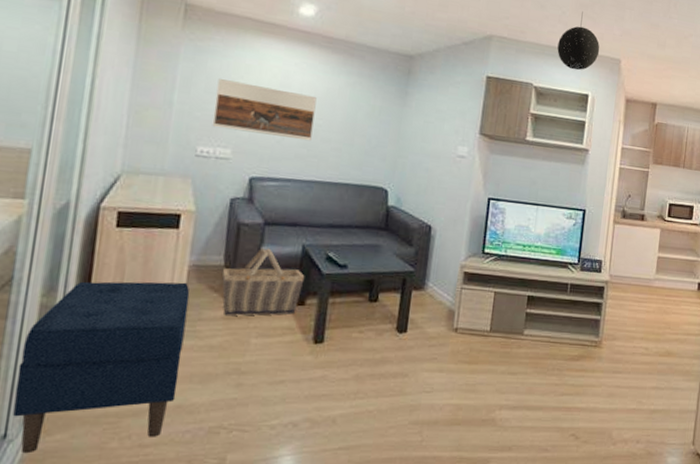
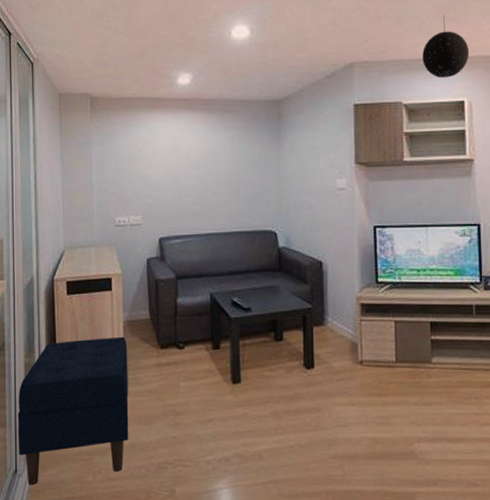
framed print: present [212,79,317,141] -> none [123,155,204,199]
basket: present [222,247,305,316] -> none [149,299,216,364]

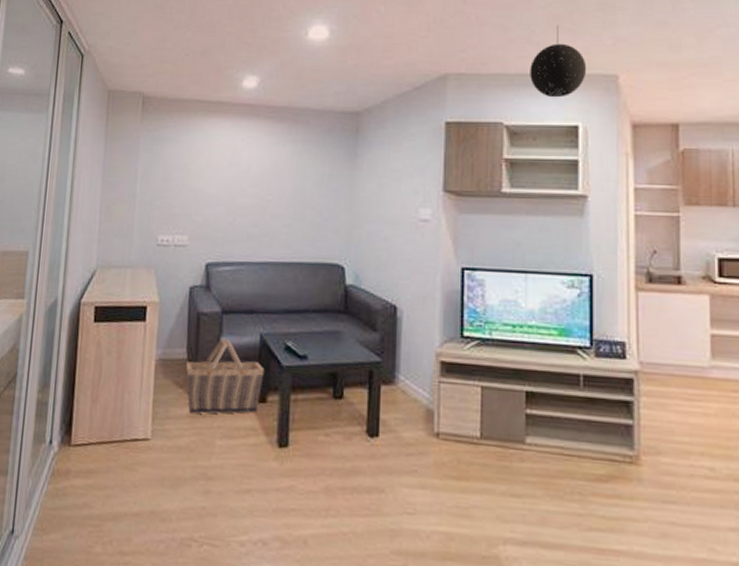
bench: present [17,336,129,486] -> none [18,377,158,552]
basket: none [149,299,216,364] -> present [185,338,265,414]

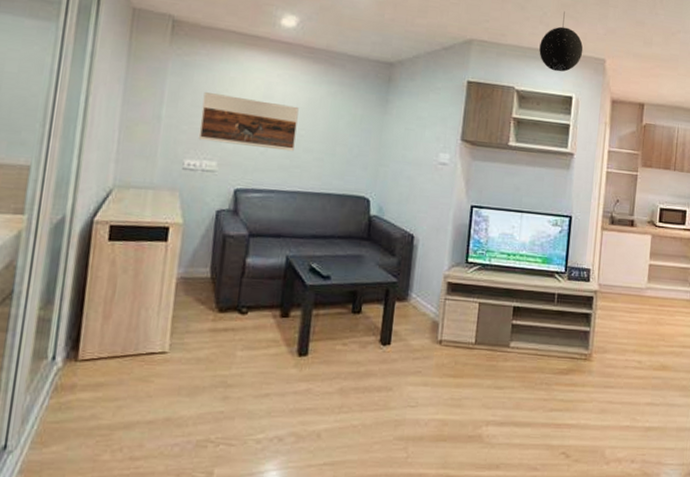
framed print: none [170,165,264,220] -> present [198,92,299,152]
basket: present [185,338,265,414] -> none [208,259,289,329]

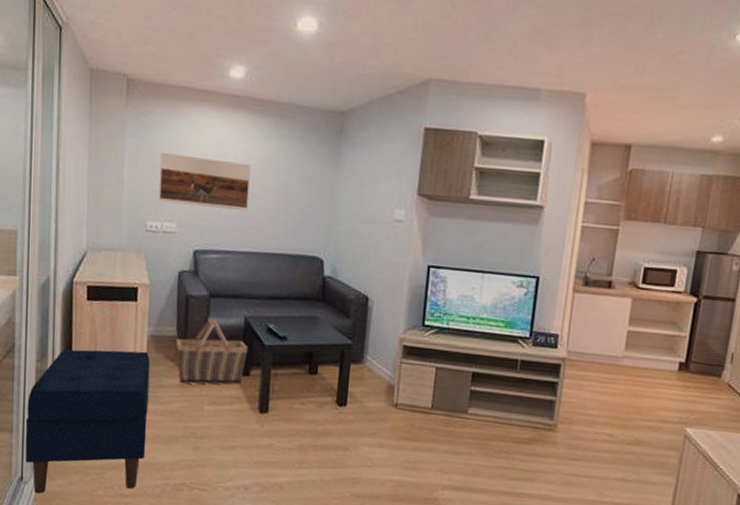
bench: none [12,294,178,465] -> present [25,349,151,494]
basket: none [208,259,289,329] -> present [175,319,248,384]
pendant light: present [539,11,583,72] -> none [506,37,560,112]

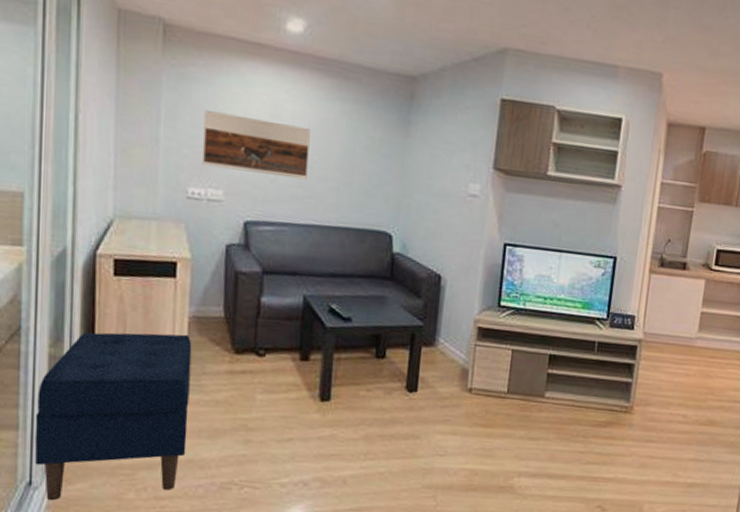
basket: present [175,319,248,384] -> none [222,298,308,371]

